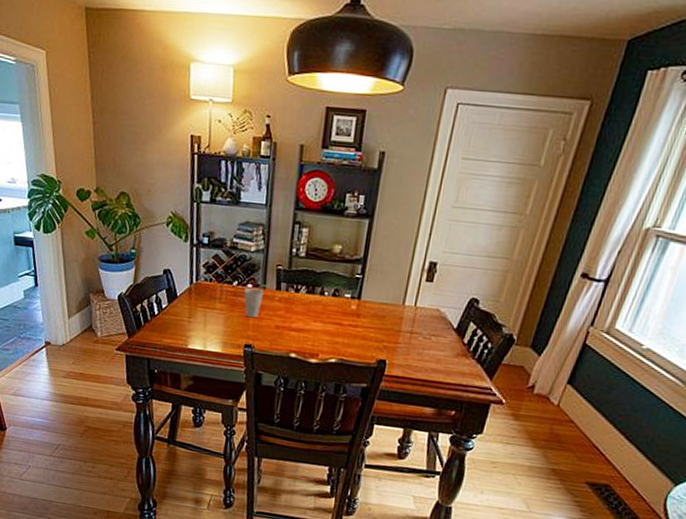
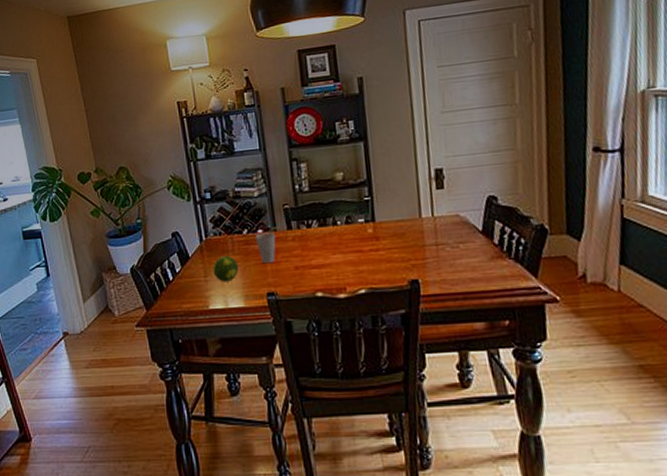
fruit: none [197,301,223,327] -> present [213,255,239,282]

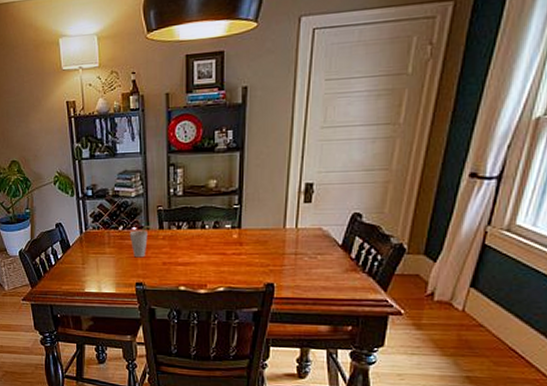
fruit: present [213,255,239,282] -> none [90,247,113,270]

